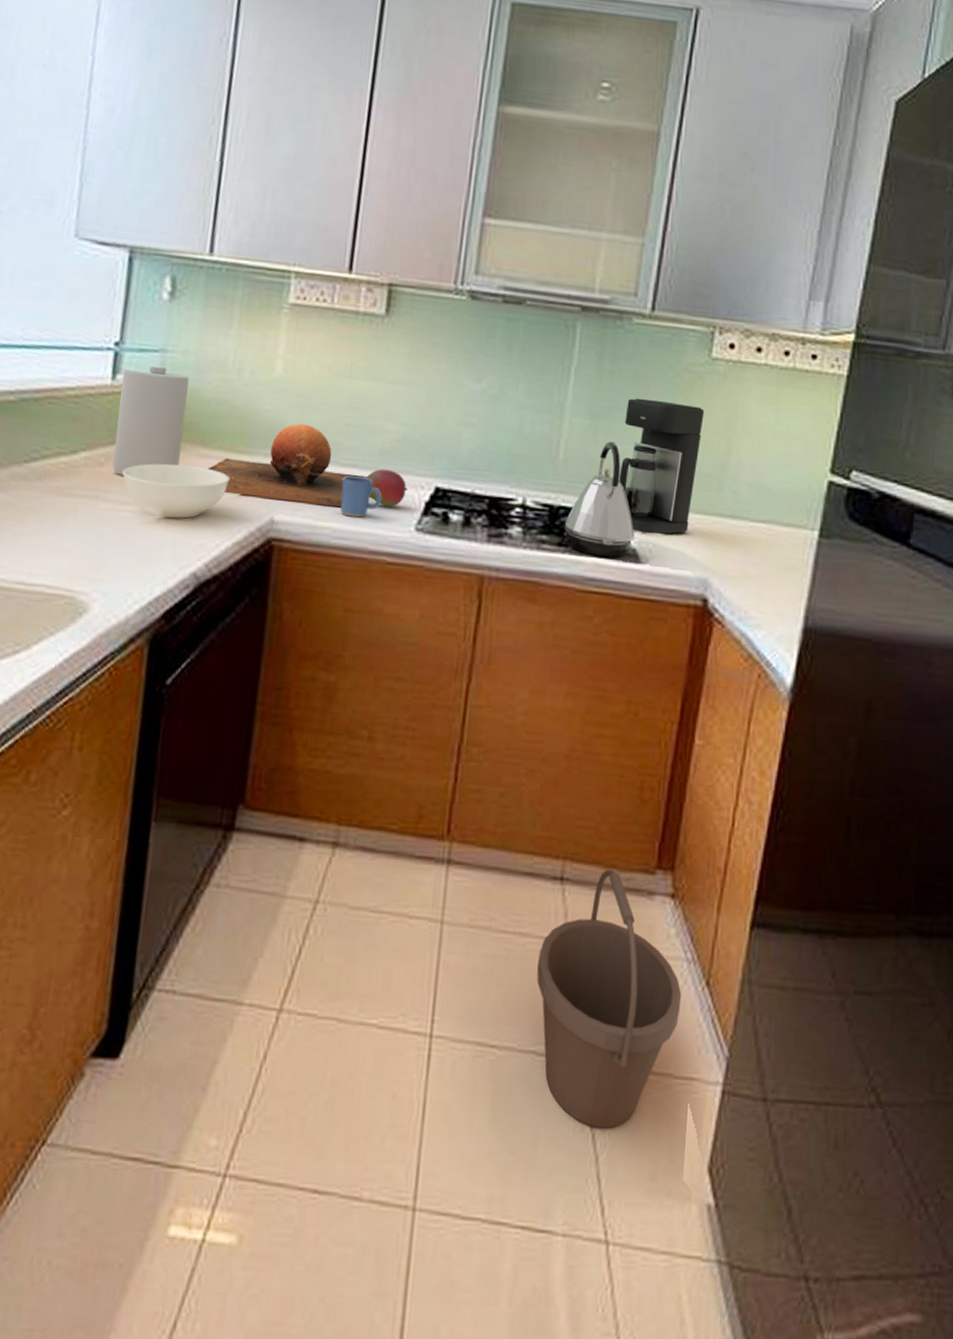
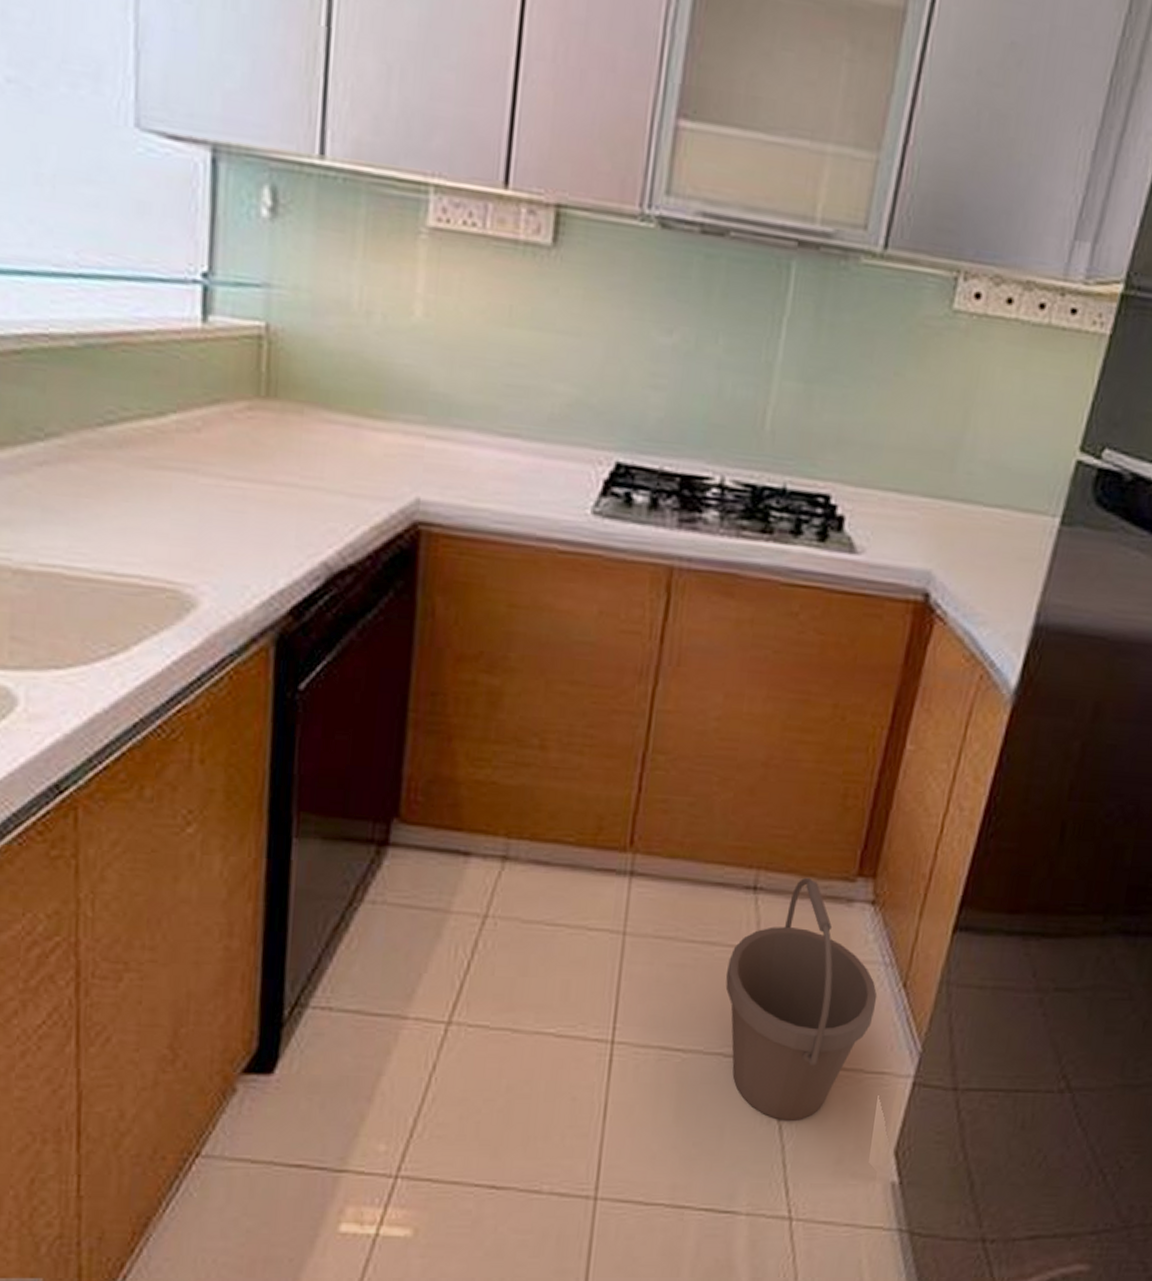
paper towel holder: present [112,366,189,476] -> none [212,306,303,444]
bowl: present [122,463,231,519] -> none [226,430,363,497]
chopping board: present [207,423,367,508] -> none [333,382,533,486]
mug: present [340,475,382,518] -> none [501,447,552,498]
fruit: present [366,468,409,507] -> none [531,439,584,486]
kettle: present [564,441,635,557] -> none [768,410,851,546]
coffee maker: present [618,398,705,534] -> none [834,357,940,520]

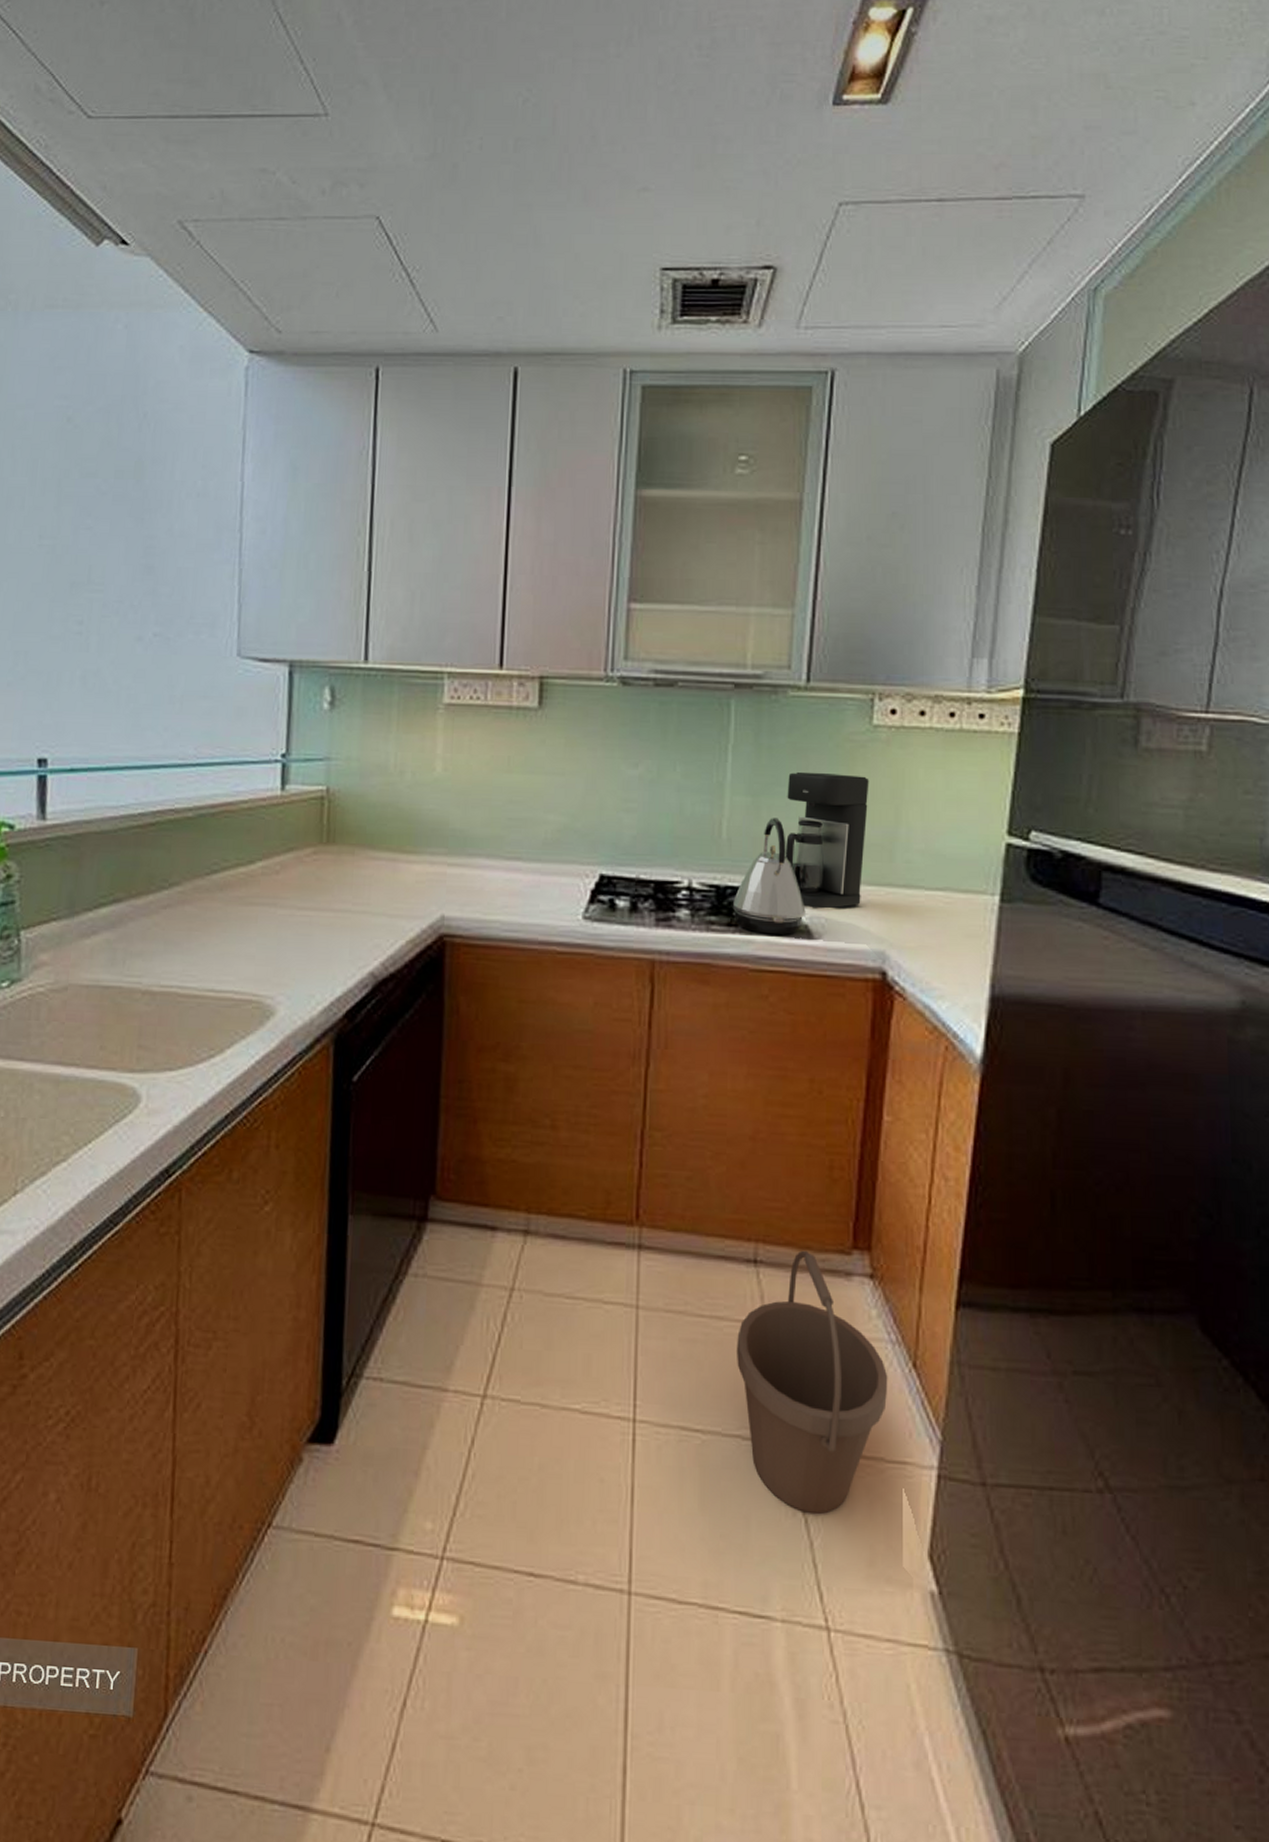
kettle: none [768,410,851,546] -> present [732,818,806,934]
coffee maker: none [834,357,940,520] -> present [785,771,869,909]

